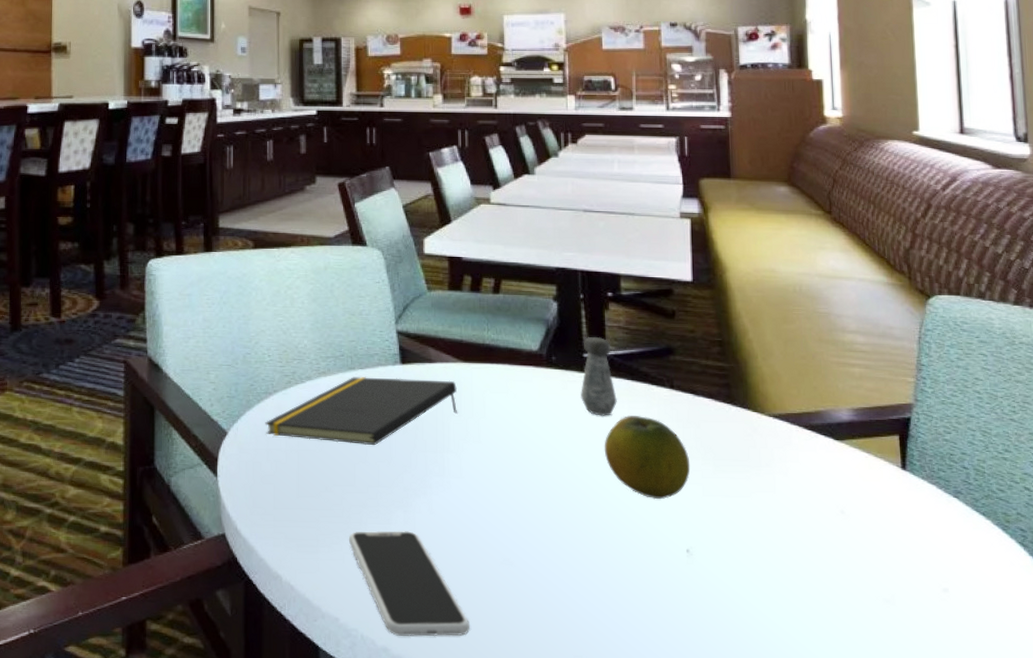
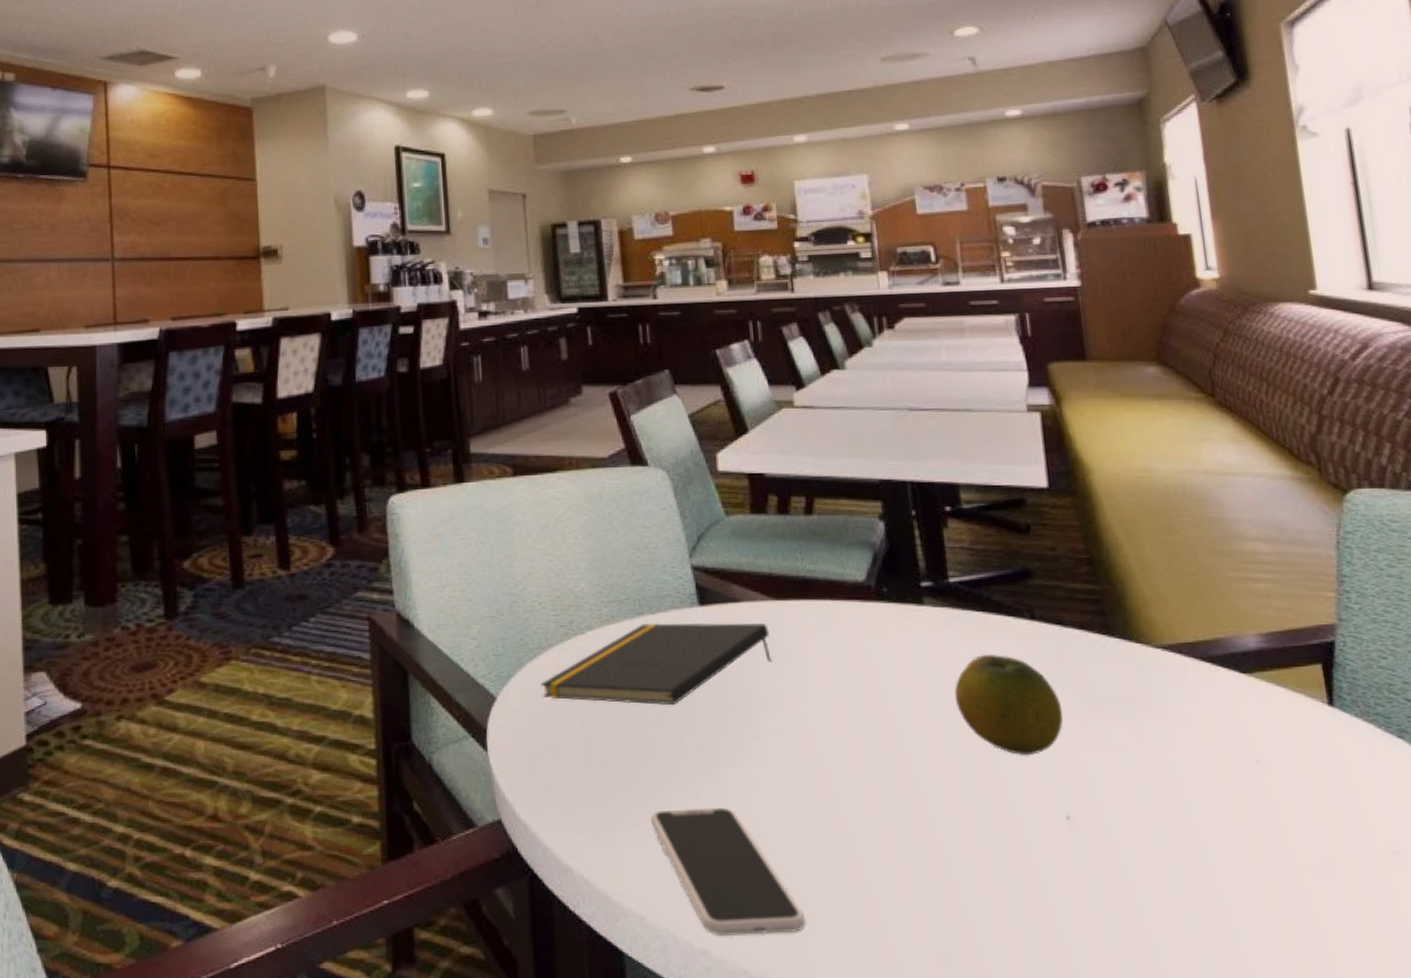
salt shaker: present [581,337,617,416] -> none [919,561,967,657]

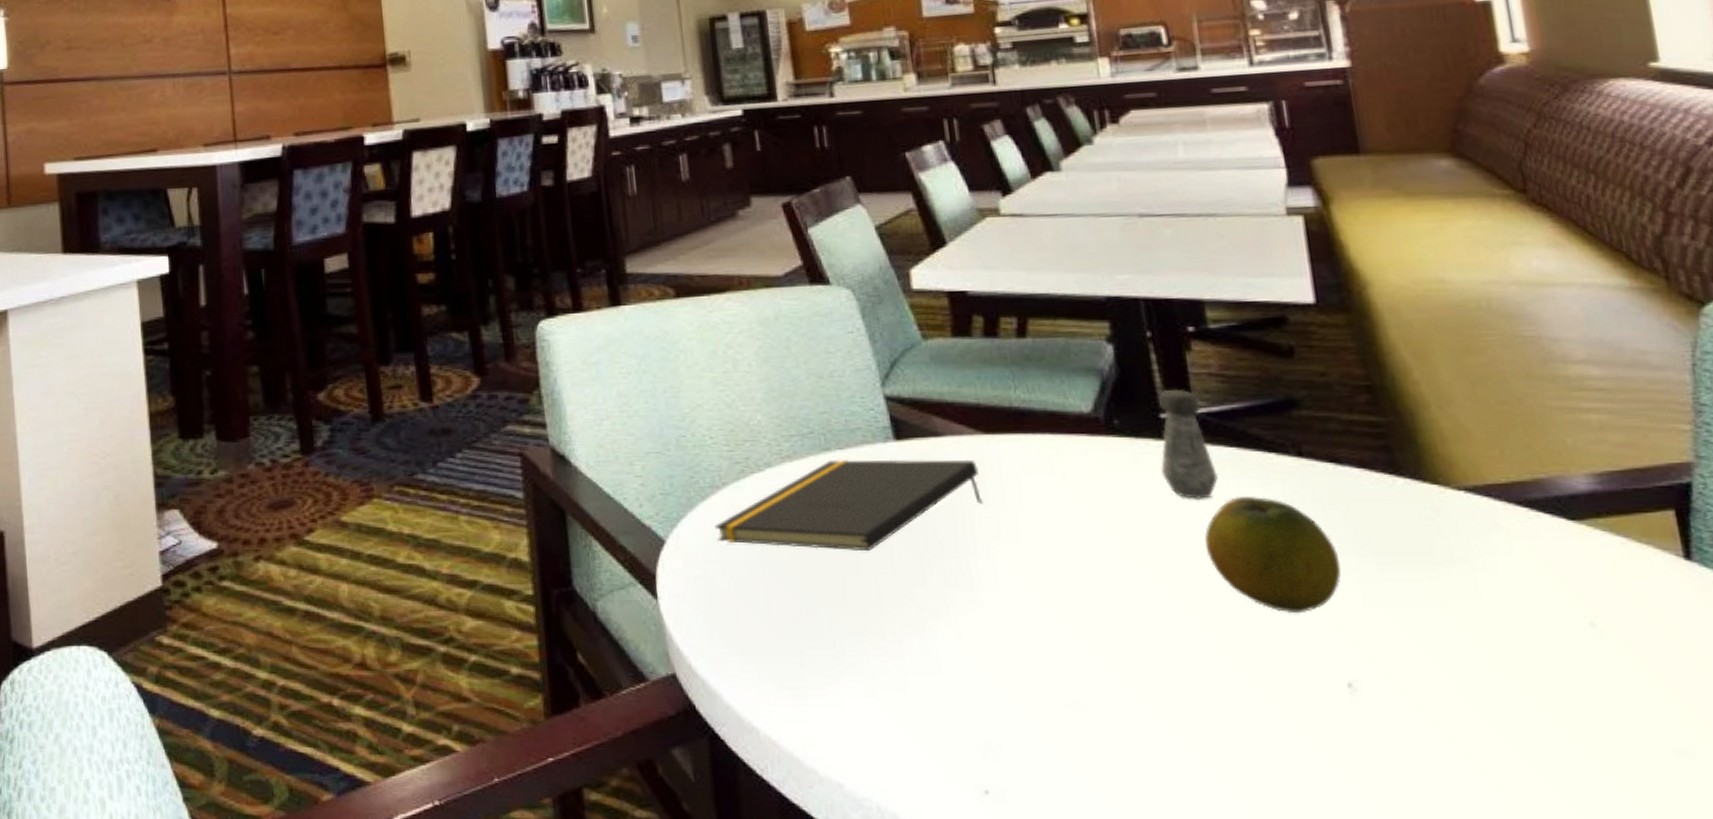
smartphone: present [651,807,806,935] -> none [846,665,1033,809]
salt shaker: none [919,561,967,657] -> present [1157,390,1218,499]

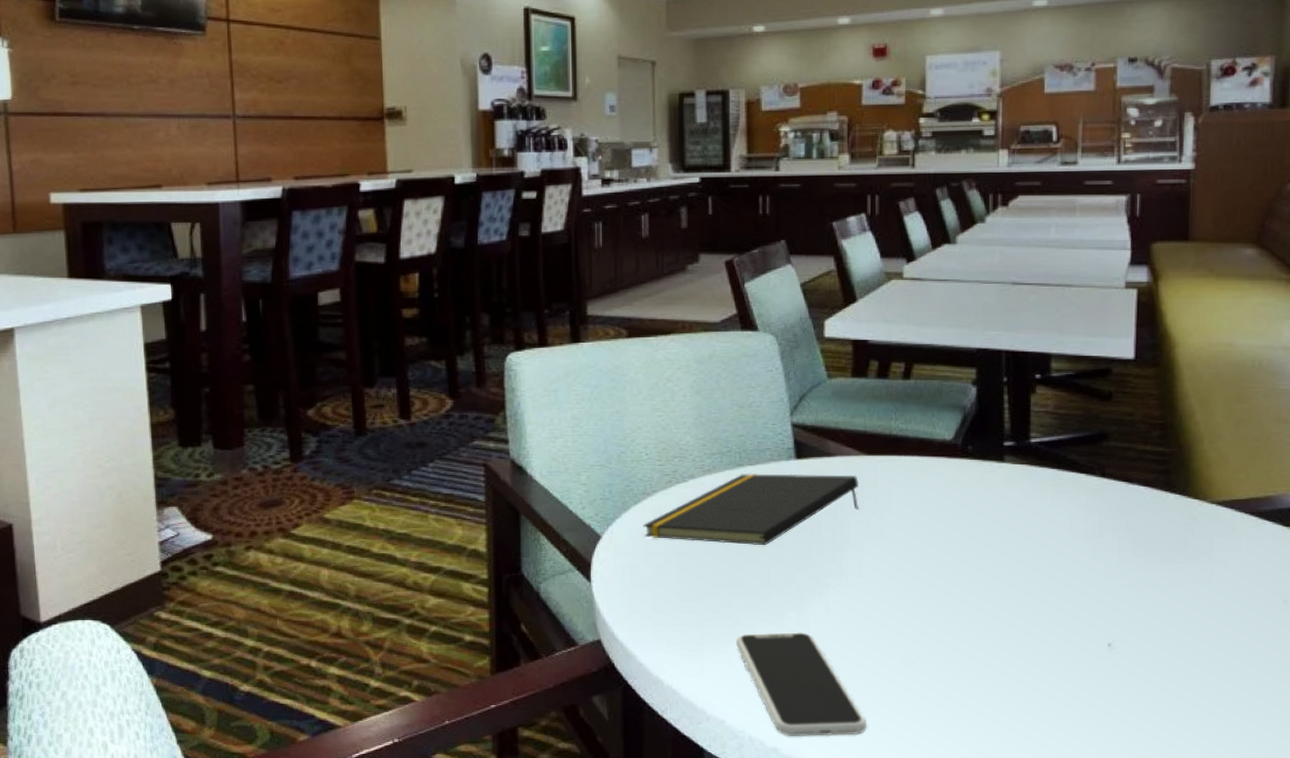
smartphone: none [846,665,1033,809] -> present [736,632,867,737]
salt shaker: present [1157,390,1218,499] -> none [999,424,1040,508]
fruit: present [1204,497,1342,614] -> none [1022,507,1118,594]

